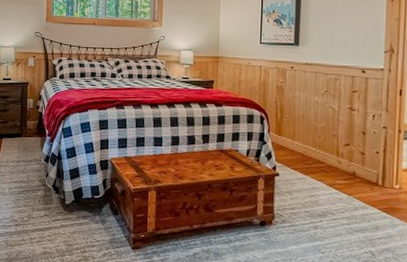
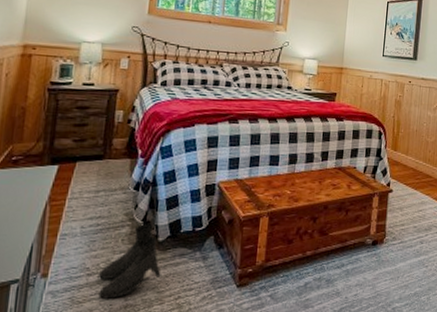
boots: none [23,188,70,246] -> present [98,223,161,299]

